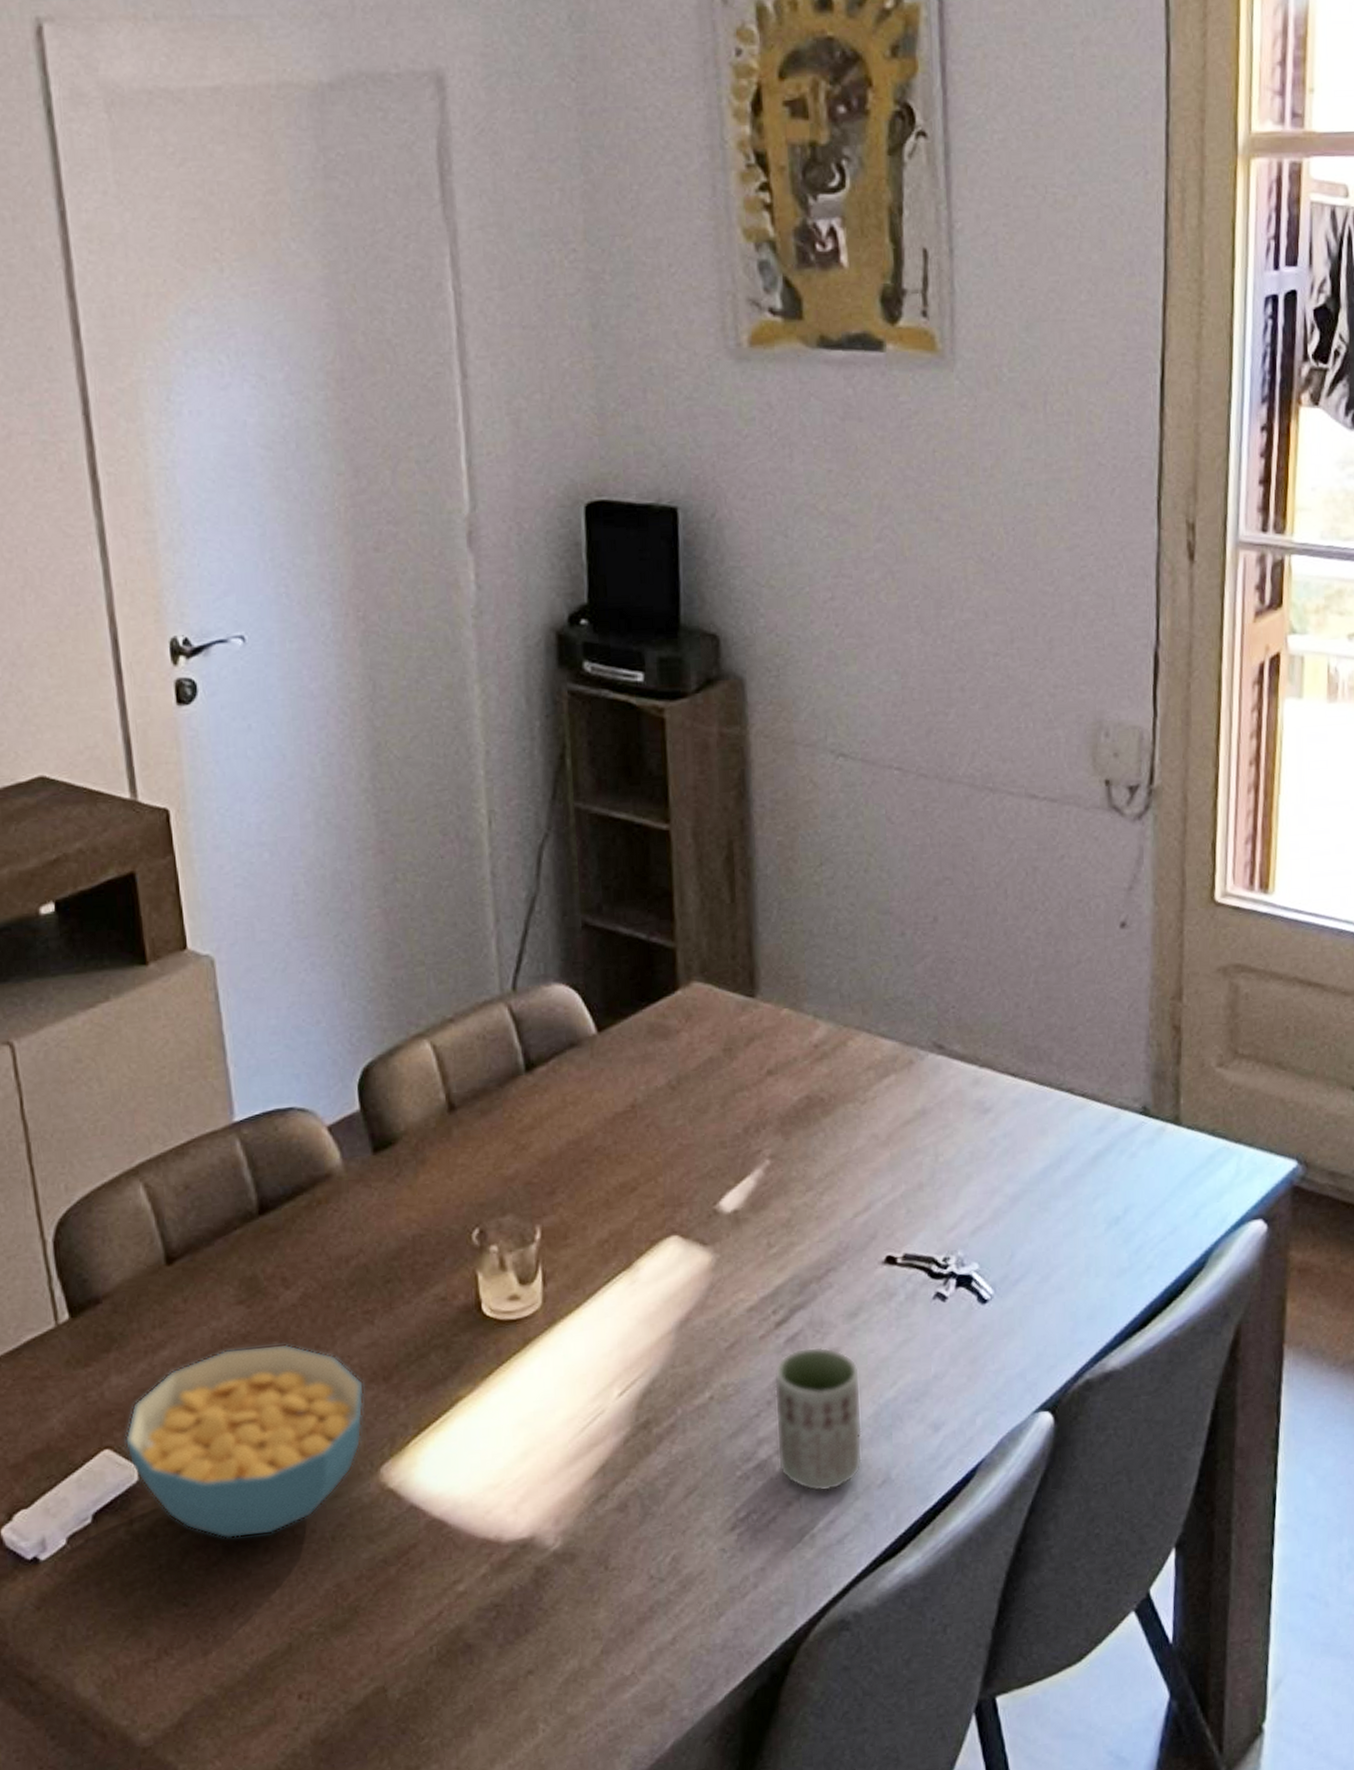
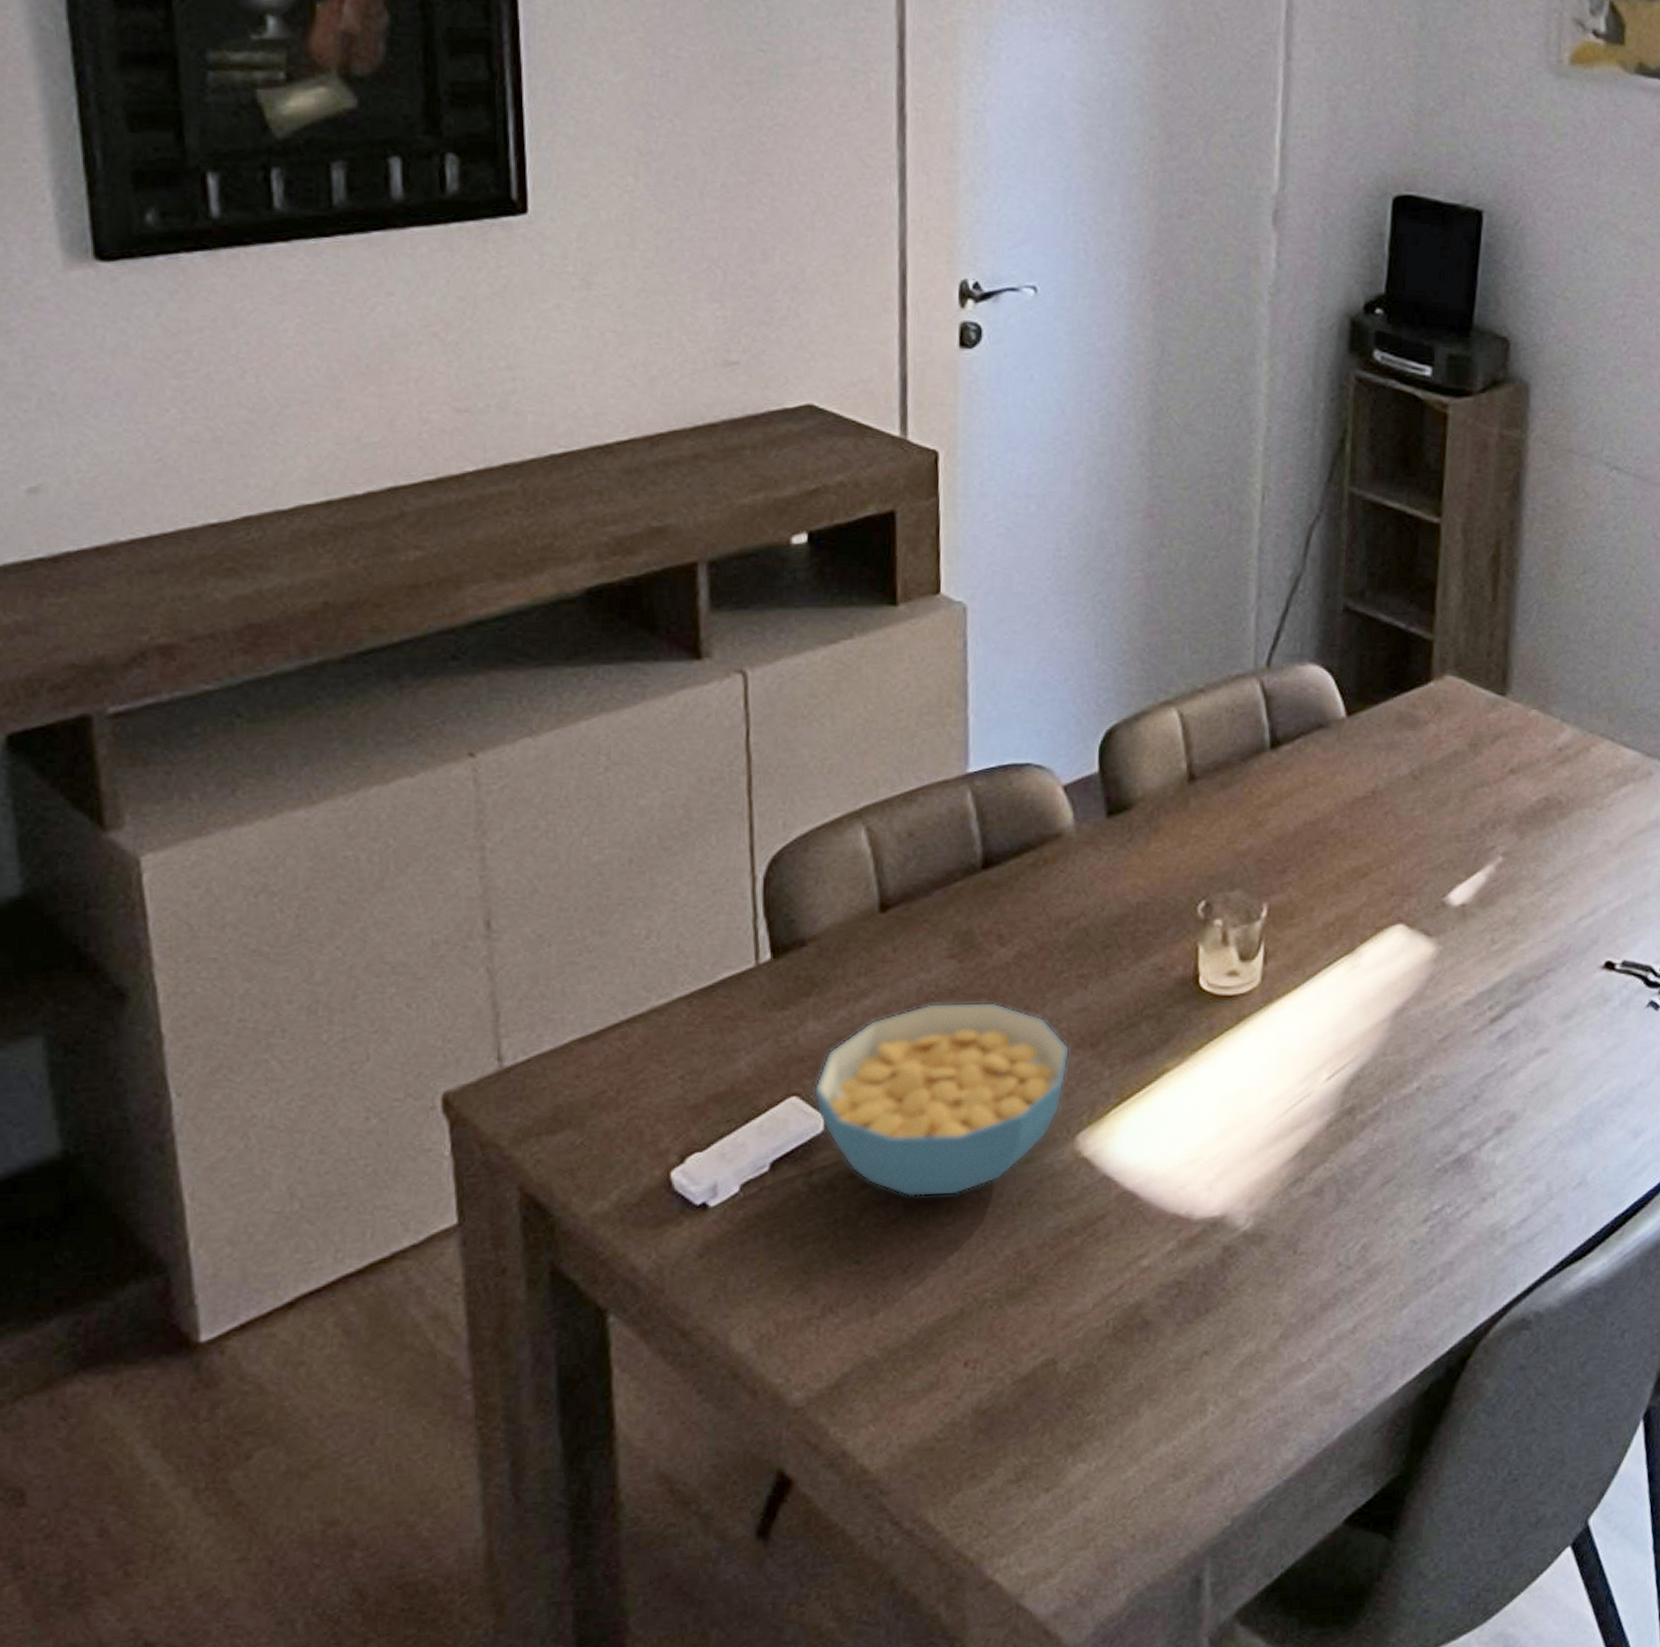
cup: present [774,1346,863,1492] -> none [1477,1045,1568,1190]

